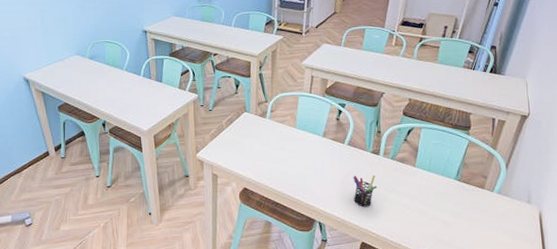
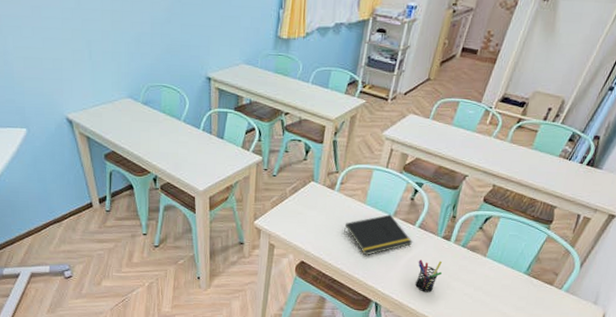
notepad: none [279,135,344,177] -> present [343,214,412,256]

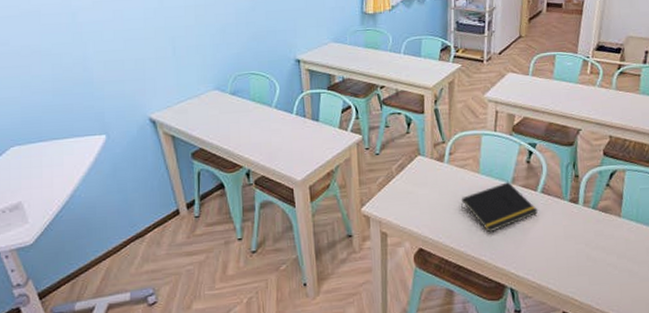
pen holder: present [415,260,443,293] -> none [548,228,579,268]

